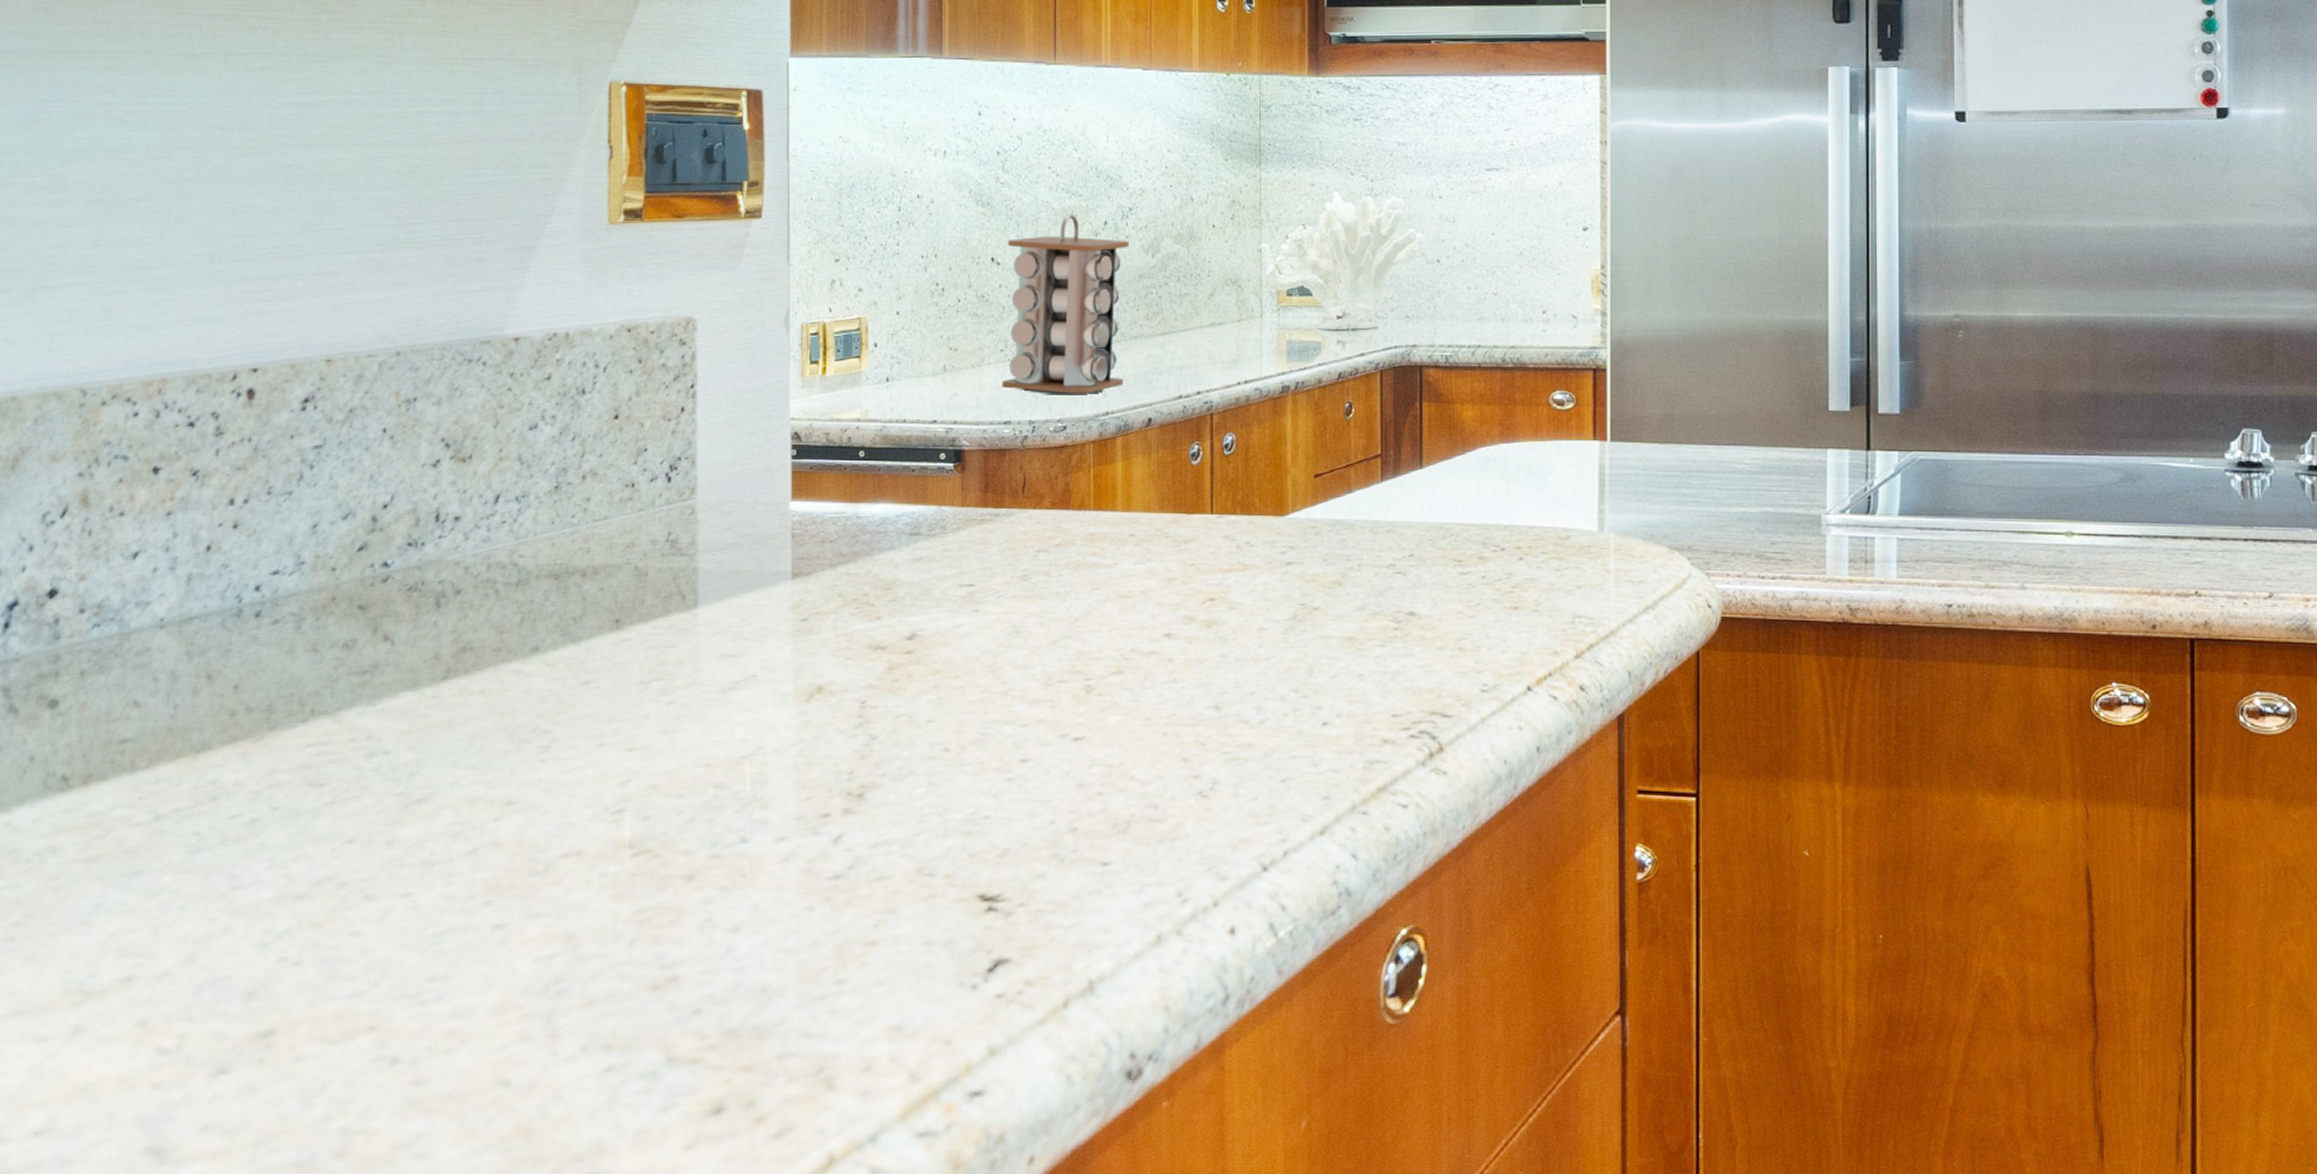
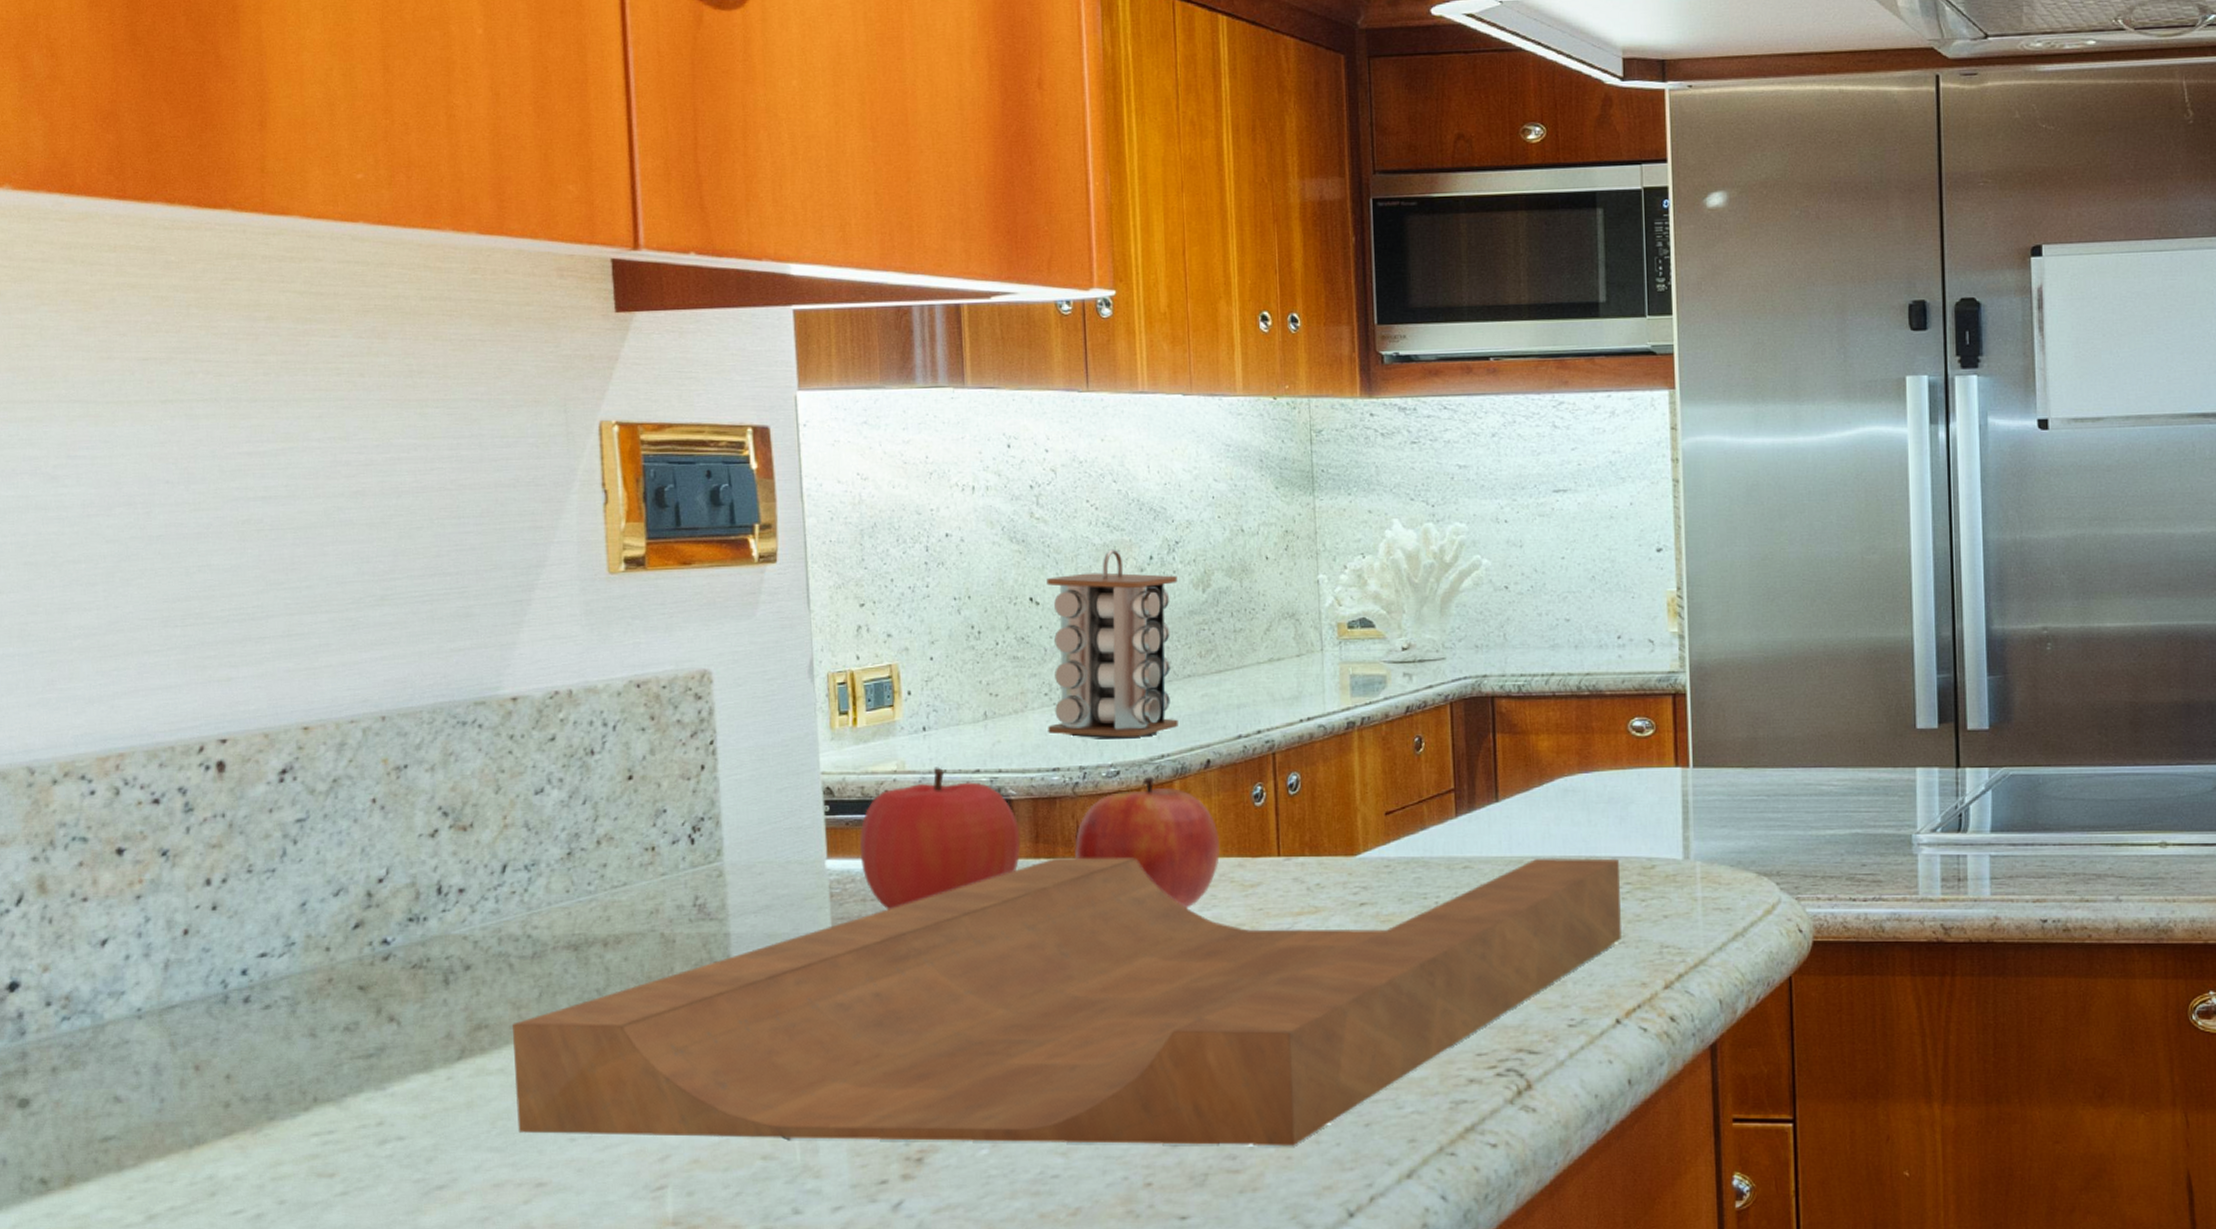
cutting board: none [493,507,1537,797] -> present [513,857,1622,1145]
fruit: none [821,416,971,553] -> present [859,767,1021,911]
fruit: none [1021,432,1156,561] -> present [1074,776,1220,908]

